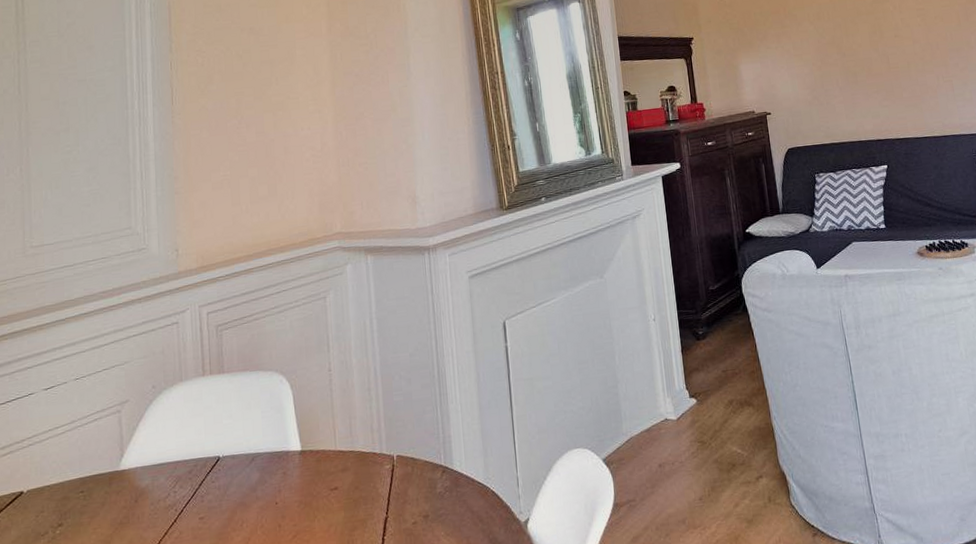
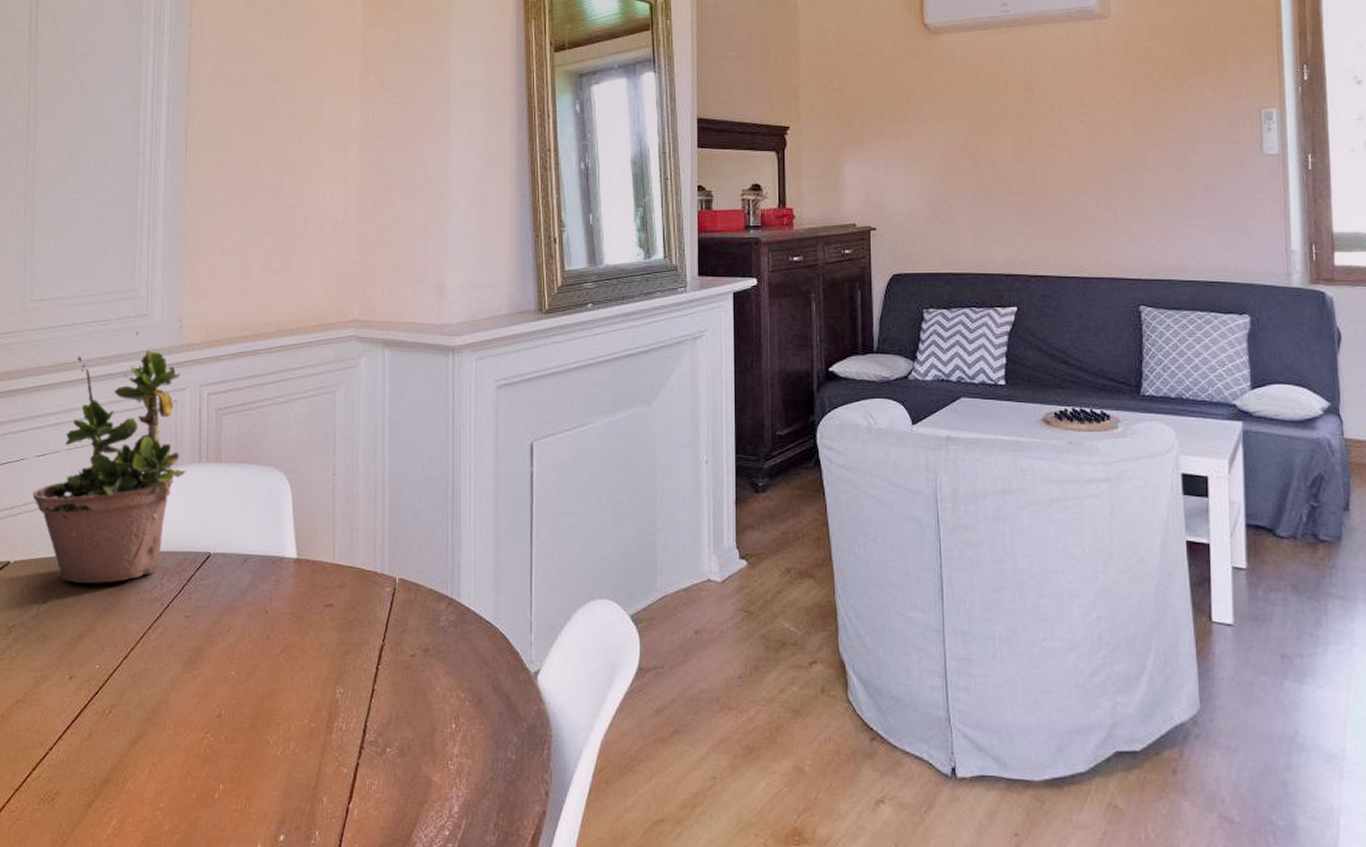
potted plant: none [42,264,191,503] -> present [32,331,186,583]

